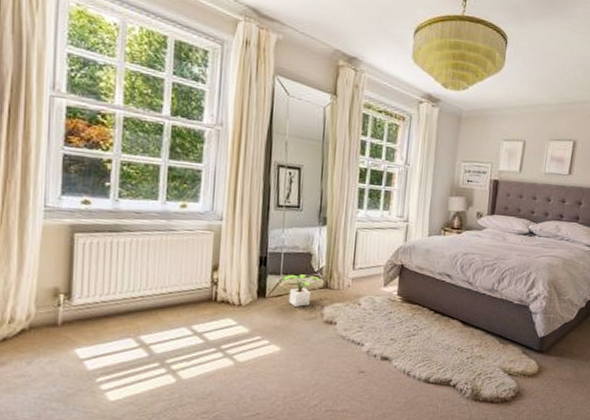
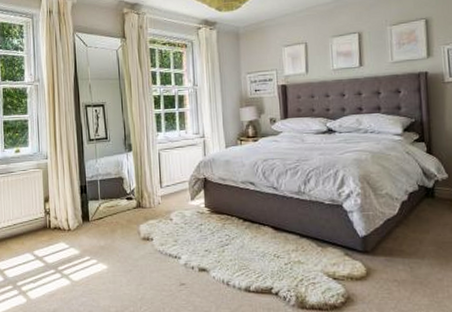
potted plant: present [283,274,321,307] -> none [102,197,134,227]

